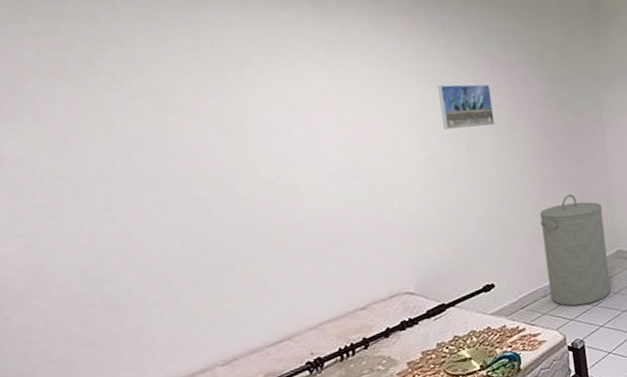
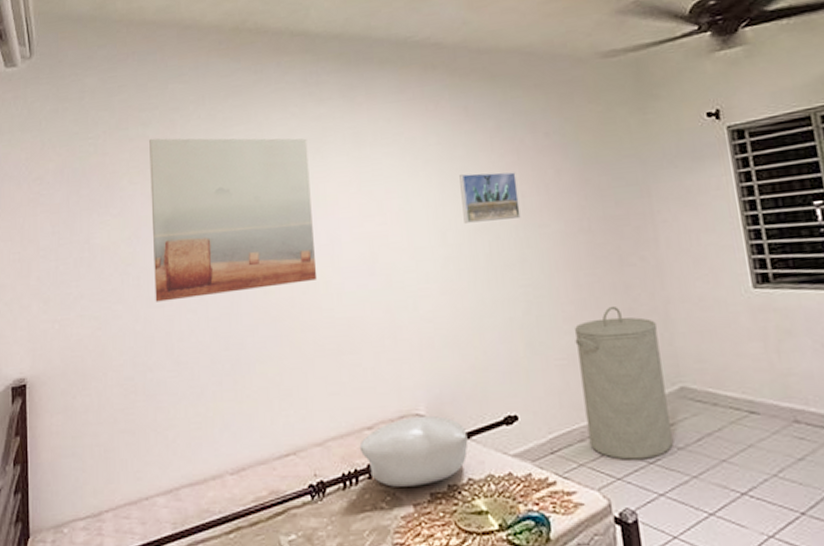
wall art: none [63,34,298,215] -> present [149,138,318,302]
pillow: none [354,291,454,353] -> present [359,415,469,487]

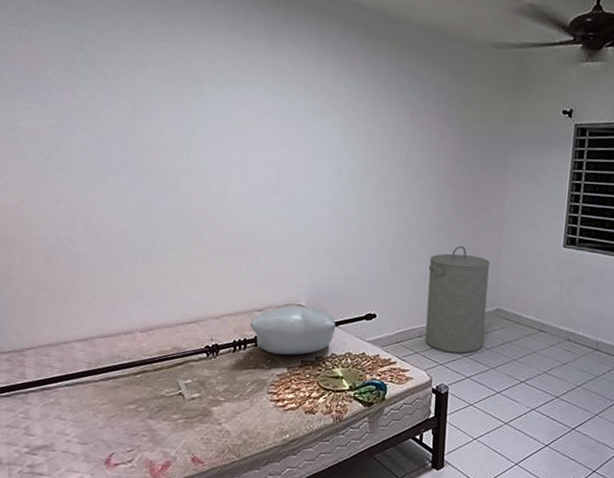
wall art: present [149,138,318,302] -> none [77,37,231,191]
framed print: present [459,172,521,223] -> none [358,124,407,169]

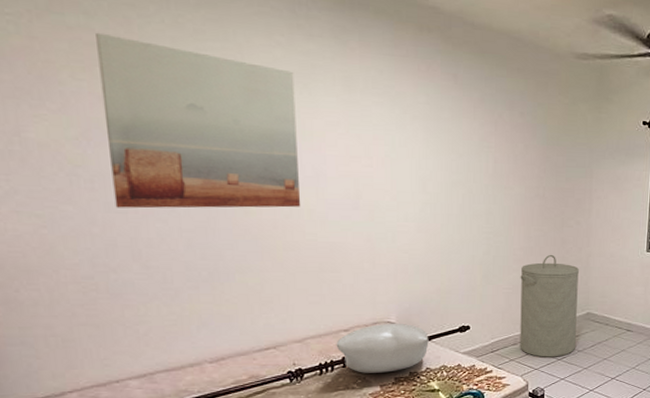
wall art: none [77,37,231,191] -> present [96,32,301,209]

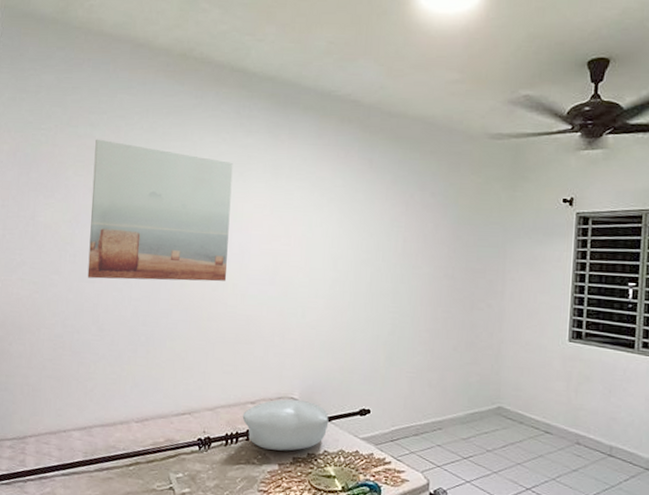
laundry hamper: present [520,254,580,357] -> none [421,338,491,455]

